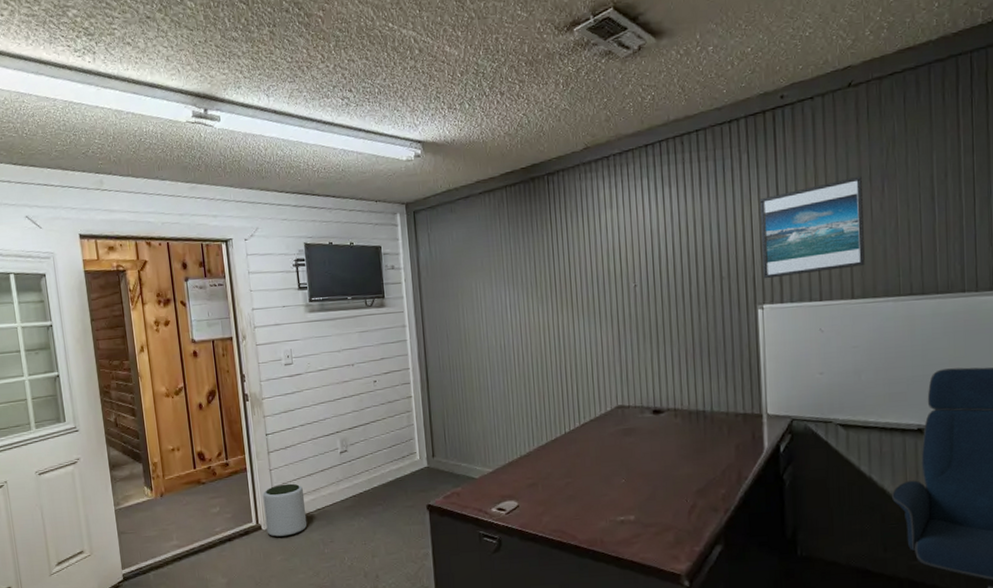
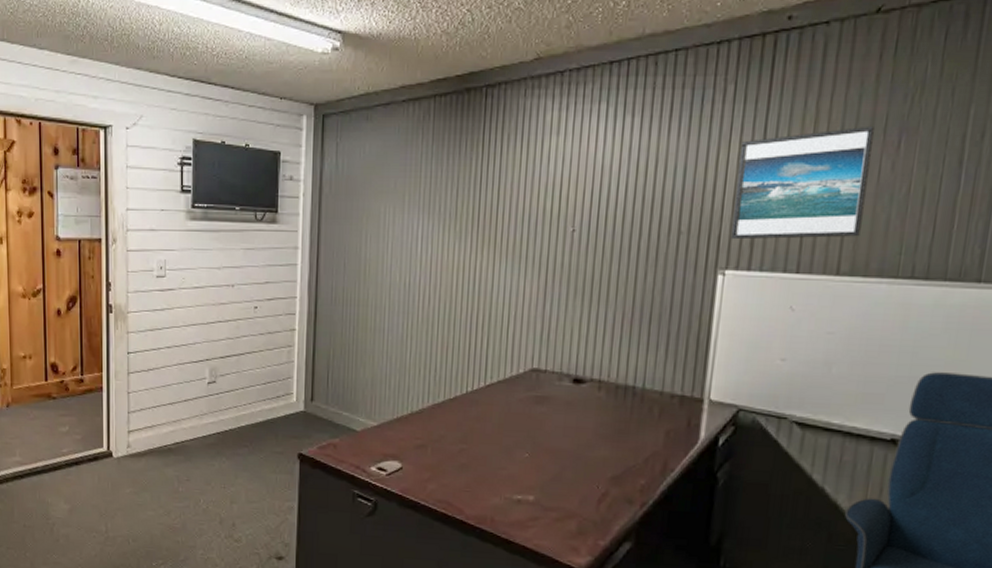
plant pot: present [262,483,307,537] -> none [117,410,163,468]

